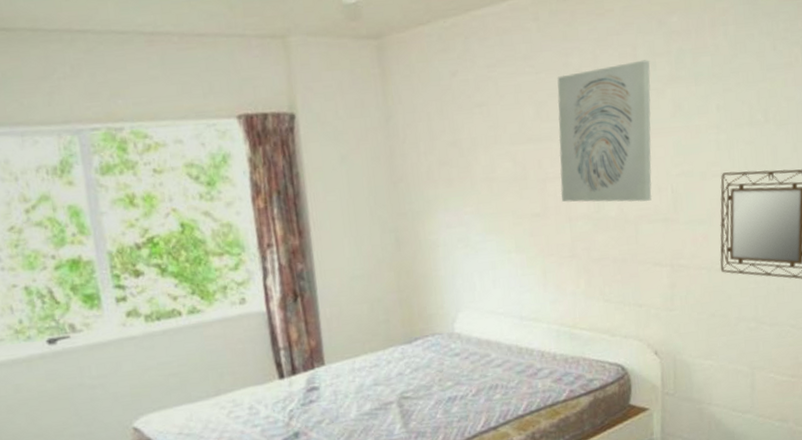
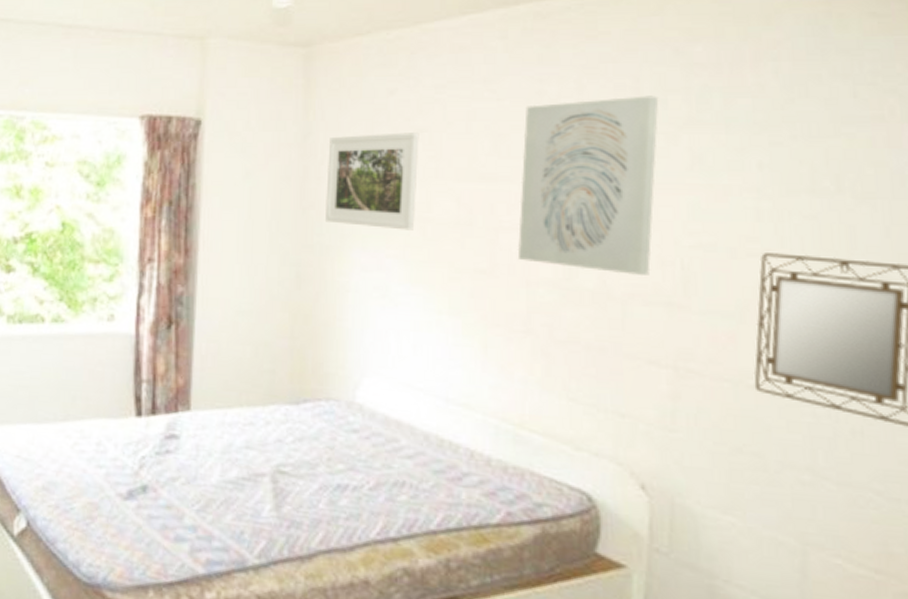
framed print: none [408,107,484,192] -> present [326,132,419,231]

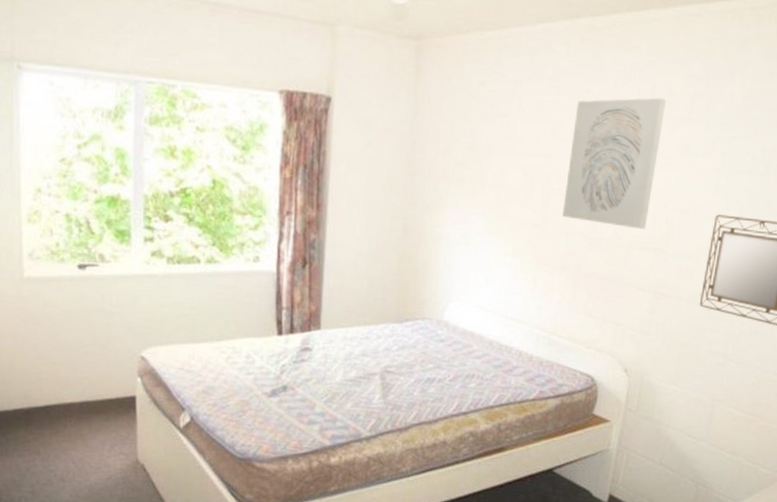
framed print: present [326,132,419,231] -> none [427,116,501,194]

